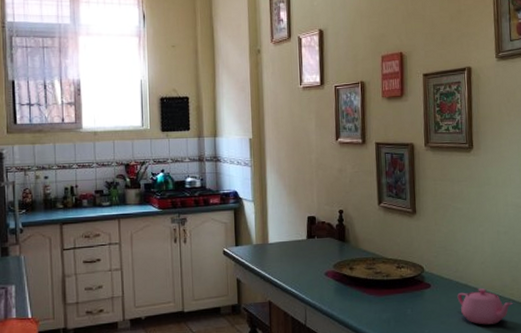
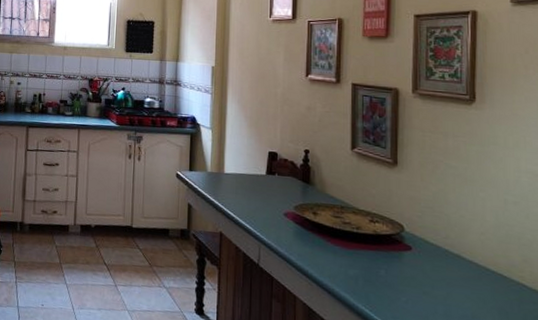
teapot: present [457,288,513,325] -> none [446,262,523,309]

